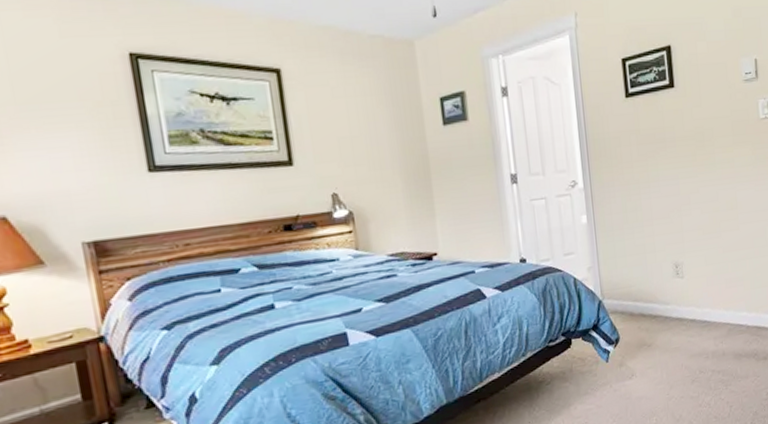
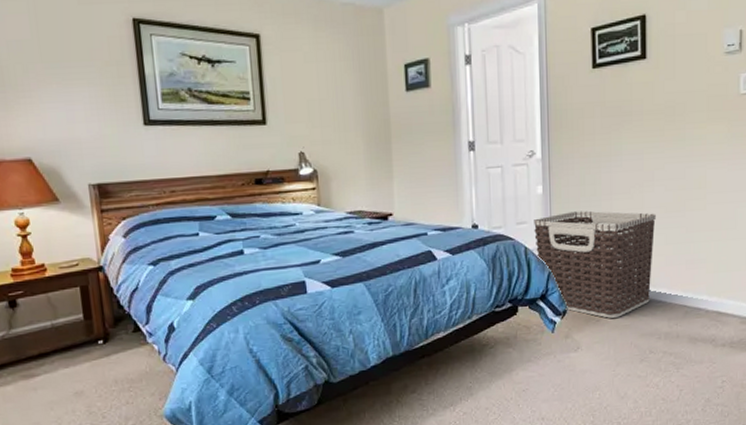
clothes hamper: none [581,235,696,343] -> present [534,211,656,318]

